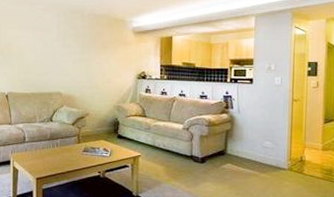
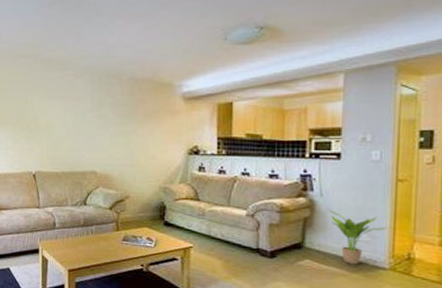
potted plant: none [244,123,286,167] -> present [328,209,387,265]

